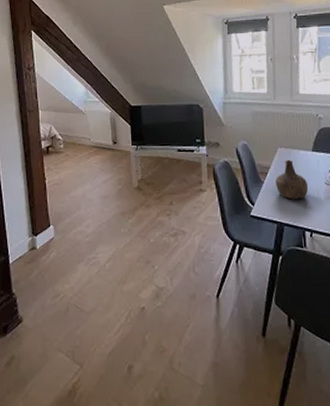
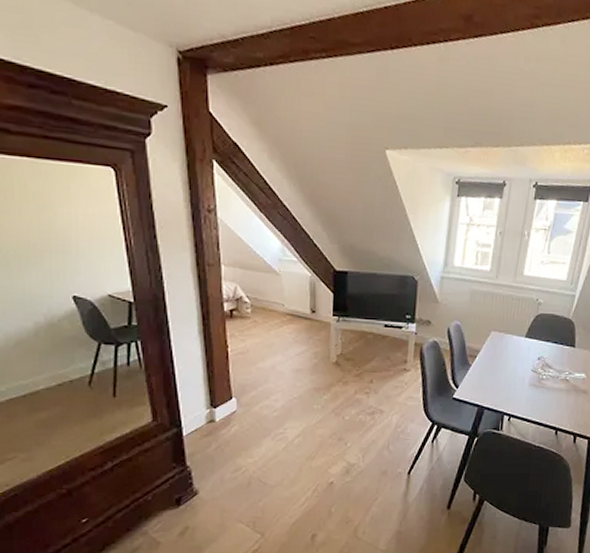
bottle: present [275,159,309,200] -> none [483,343,515,385]

